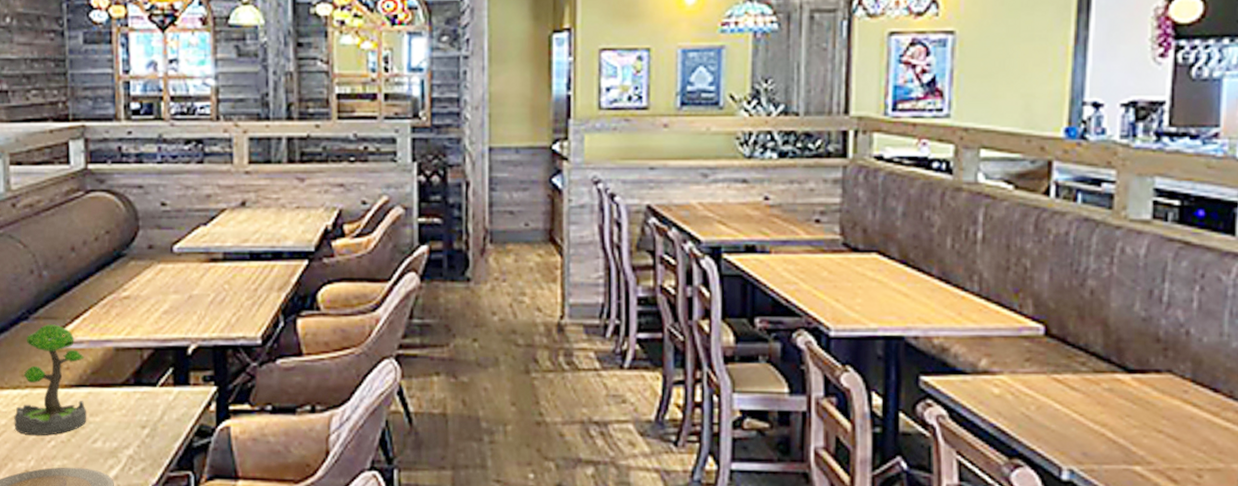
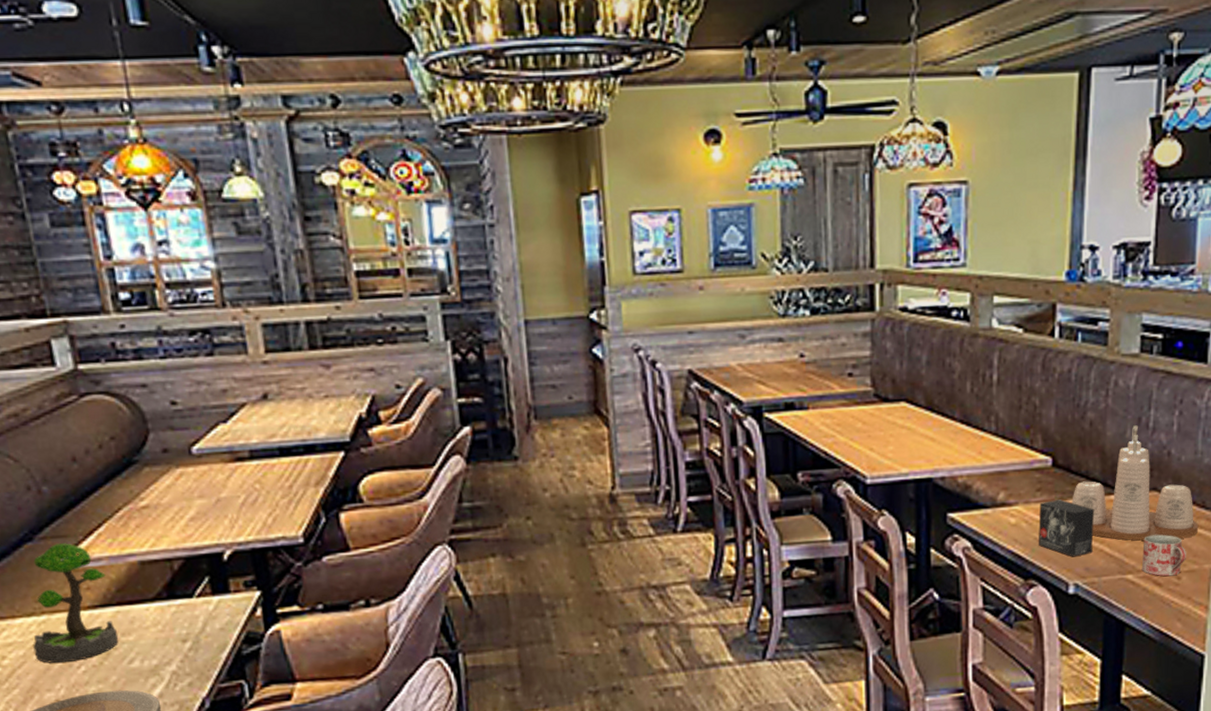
small box: none [1027,371,1095,439] -> present [1038,498,1095,557]
condiment set: none [1067,298,1225,431] -> present [1072,425,1199,541]
mug: none [1152,423,1209,473] -> present [1141,534,1186,577]

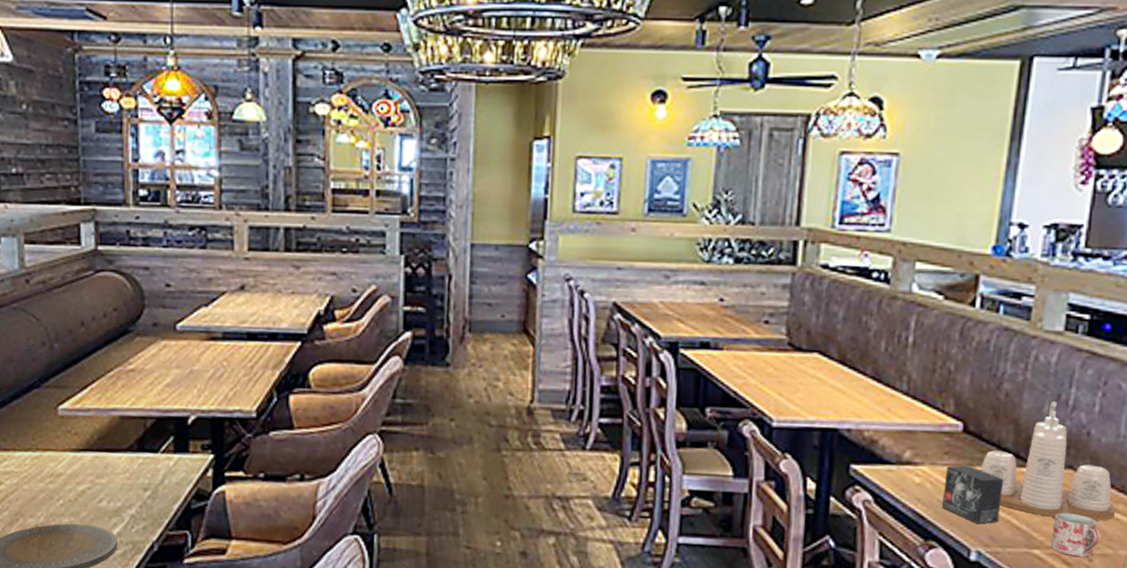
plant: present [33,543,119,664] -> none [25,392,94,495]

